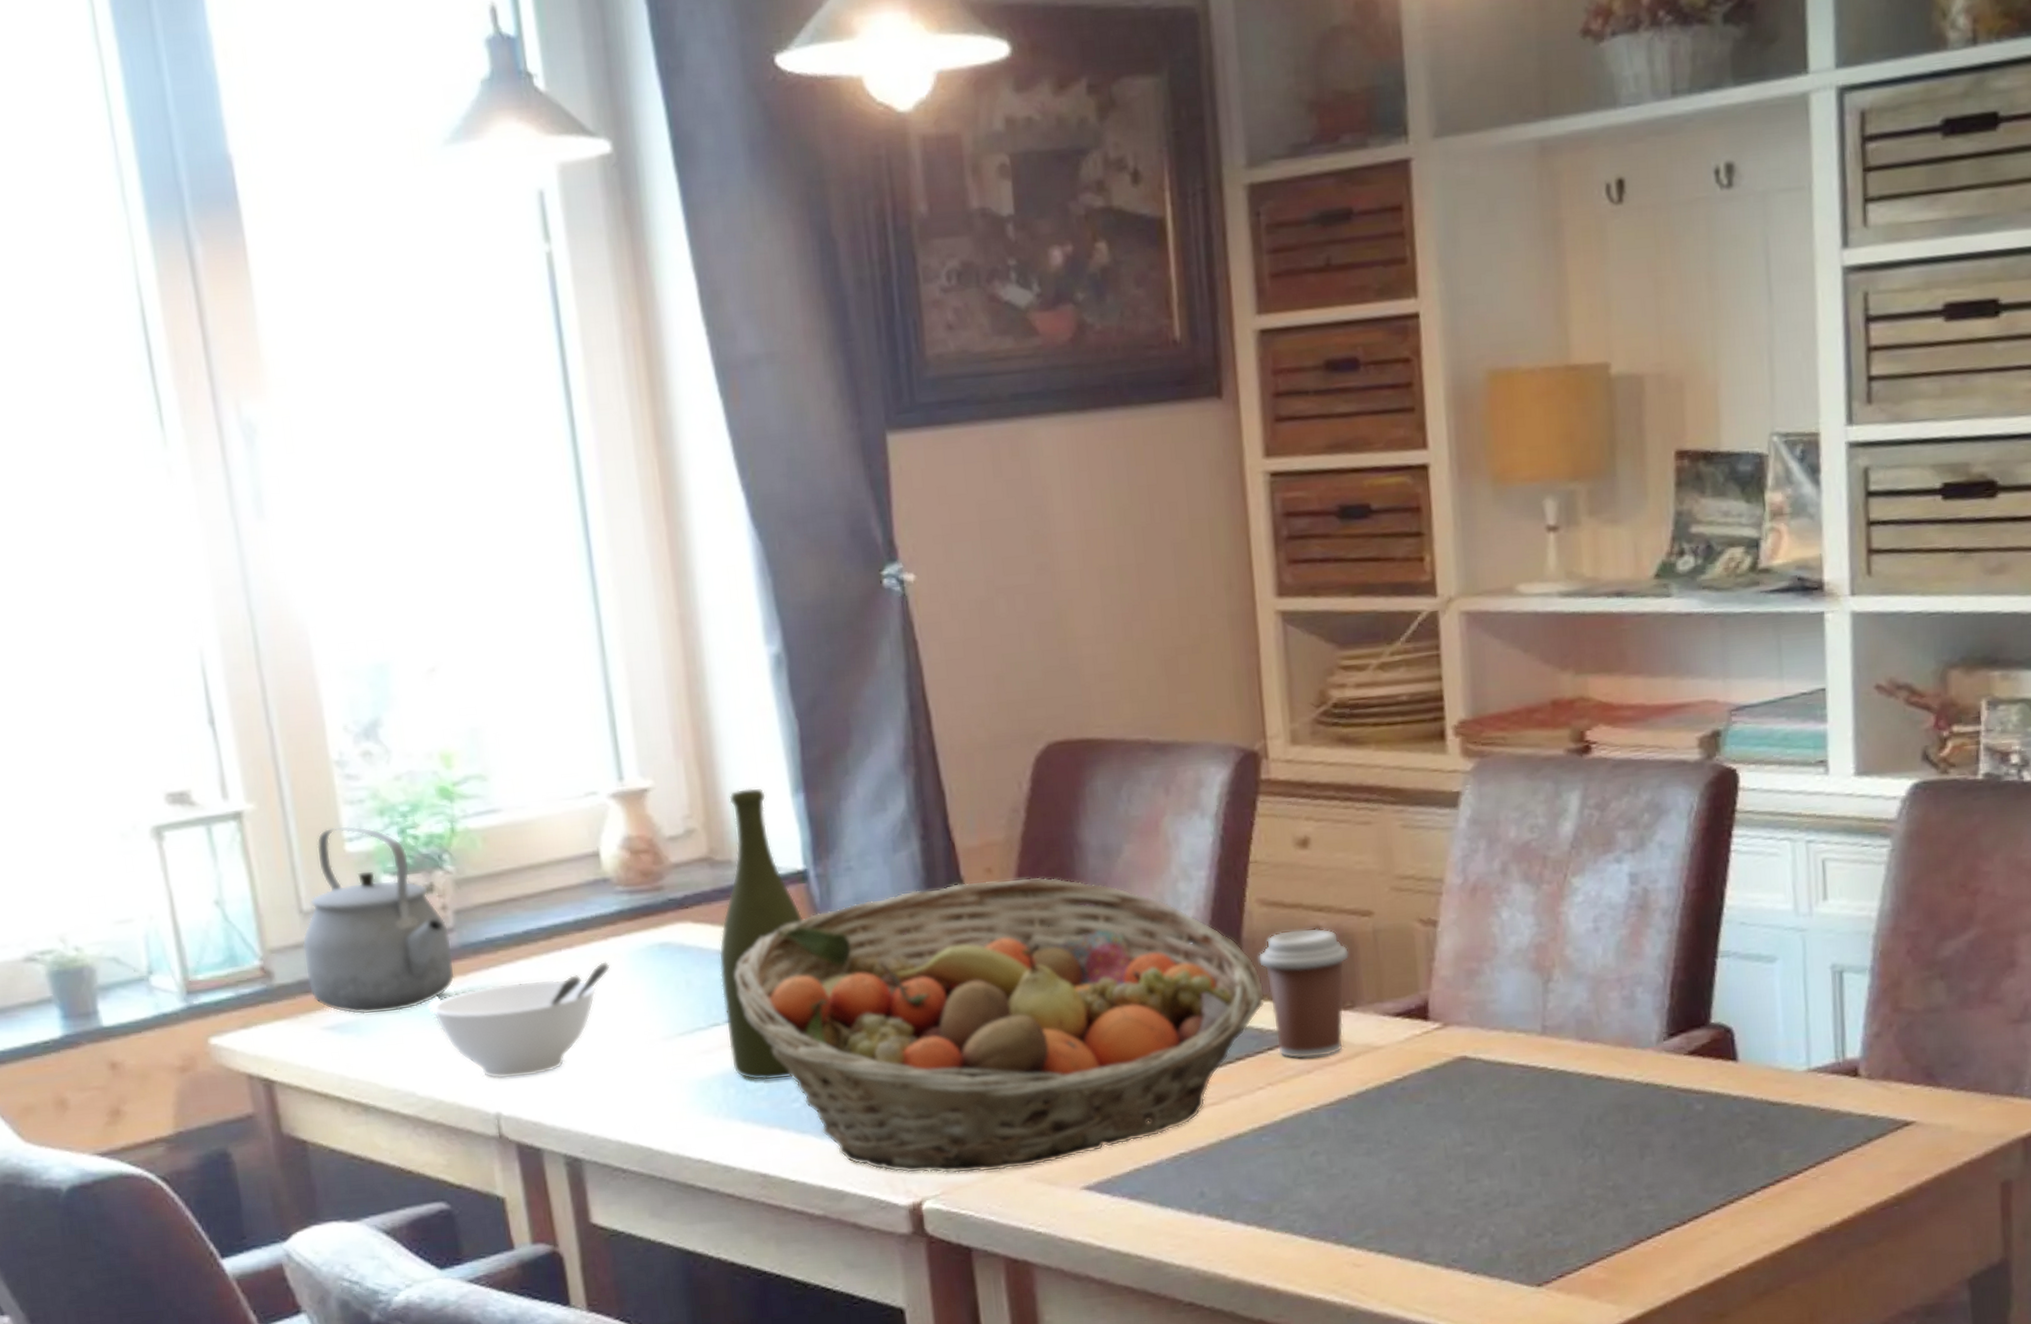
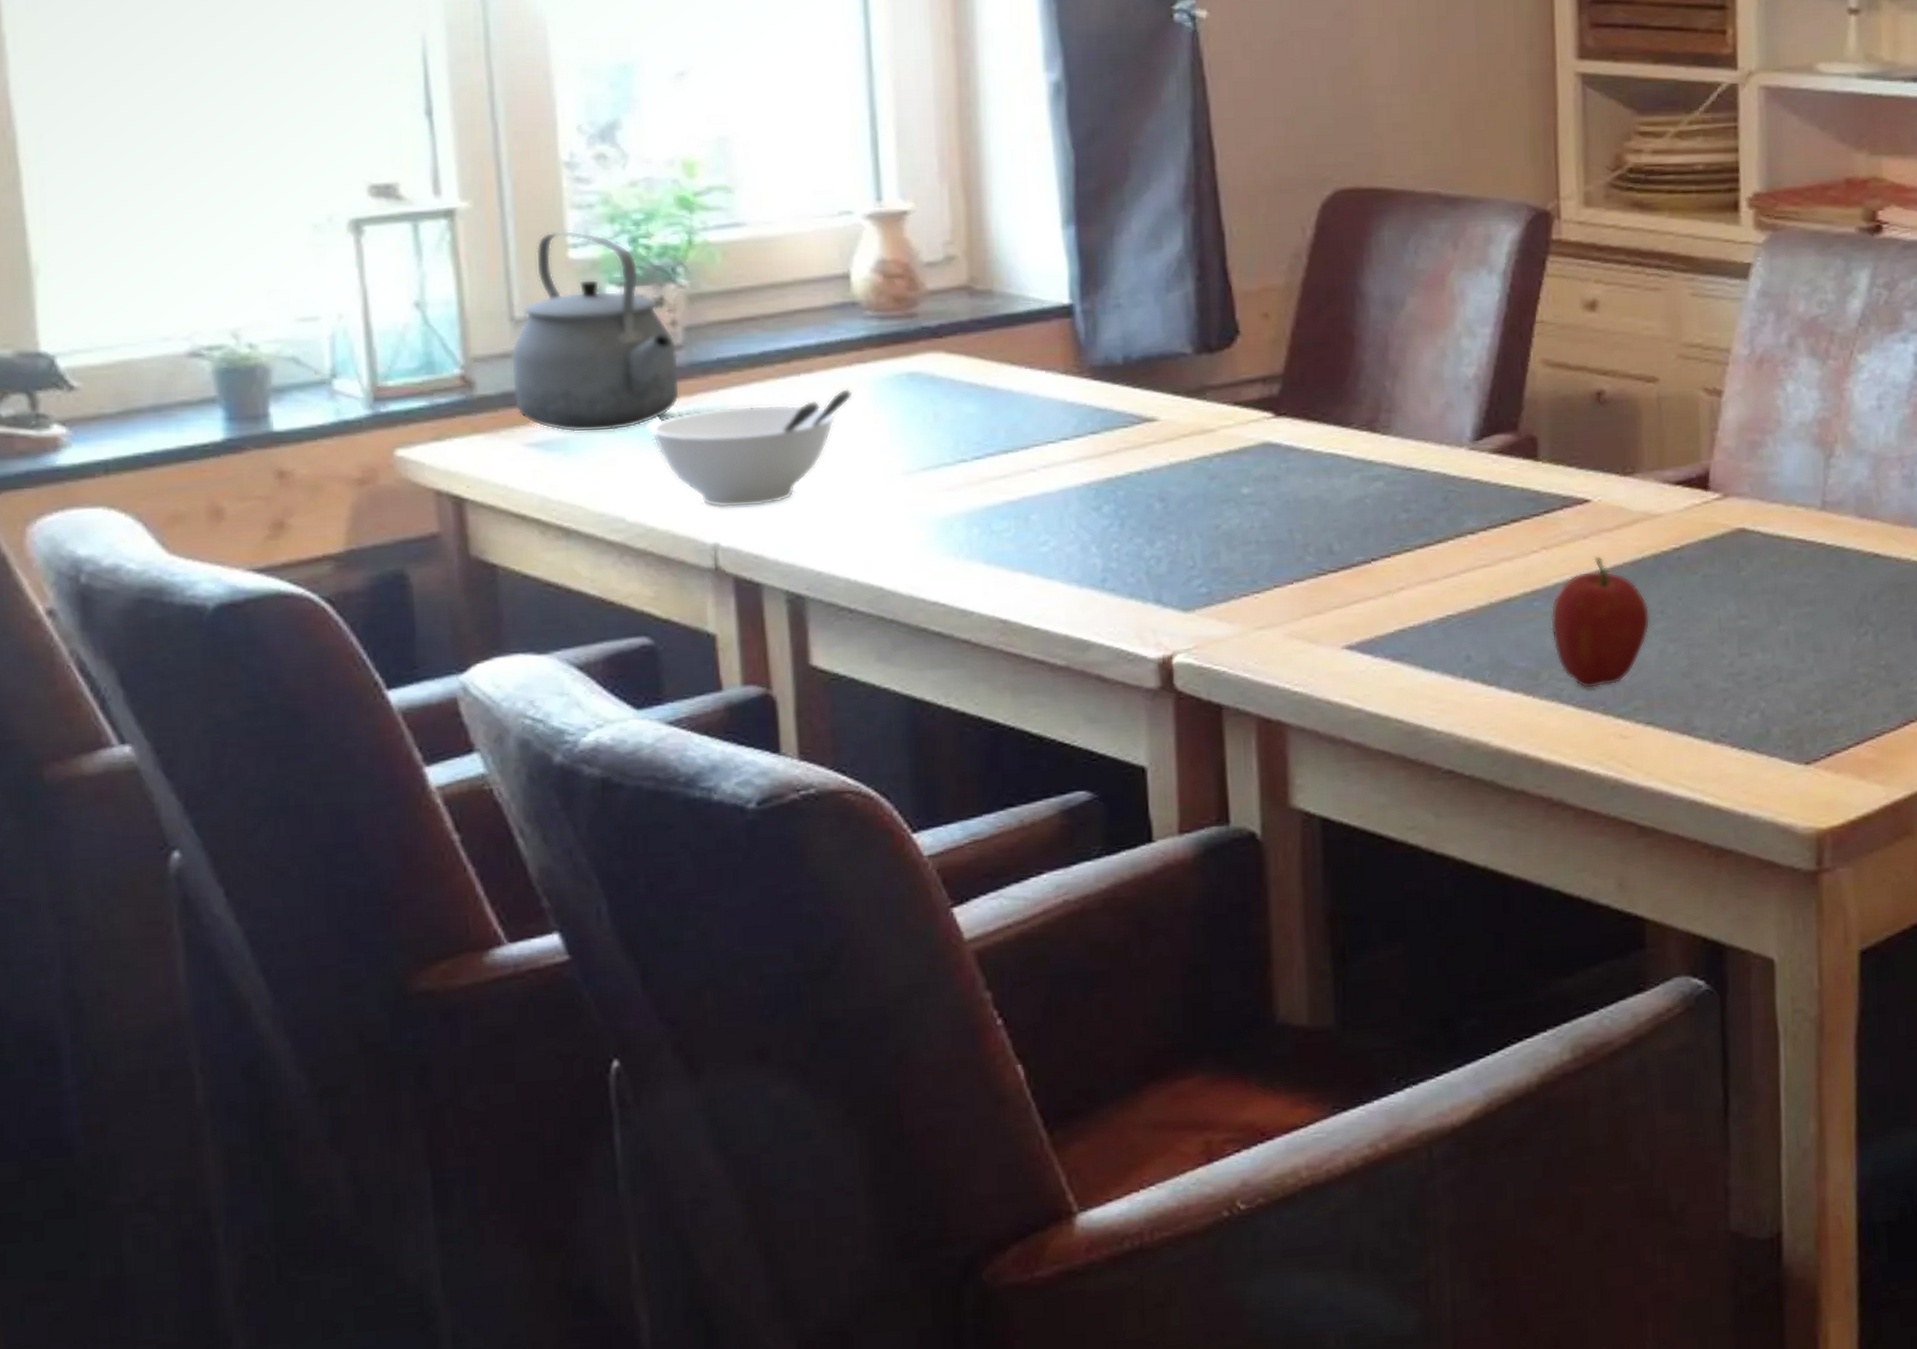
bottle: present [718,787,803,1081] -> none [971,216,1066,522]
fruit basket: present [734,877,1265,1174] -> none [987,324,1544,627]
coffee cup: present [1258,928,1350,1059] -> none [1539,391,1632,524]
fruit: none [1279,1090,1377,1220] -> present [1551,556,1650,689]

